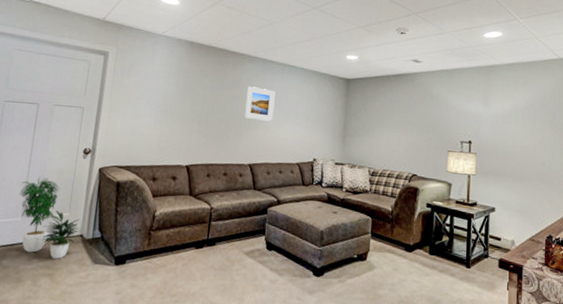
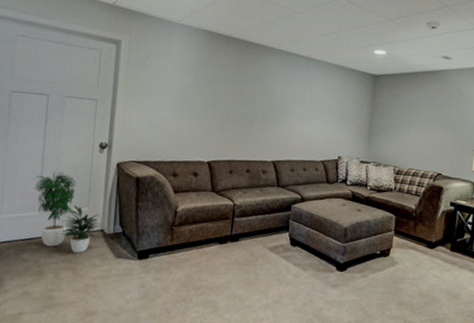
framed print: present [245,86,276,121] -> none [268,81,300,118]

